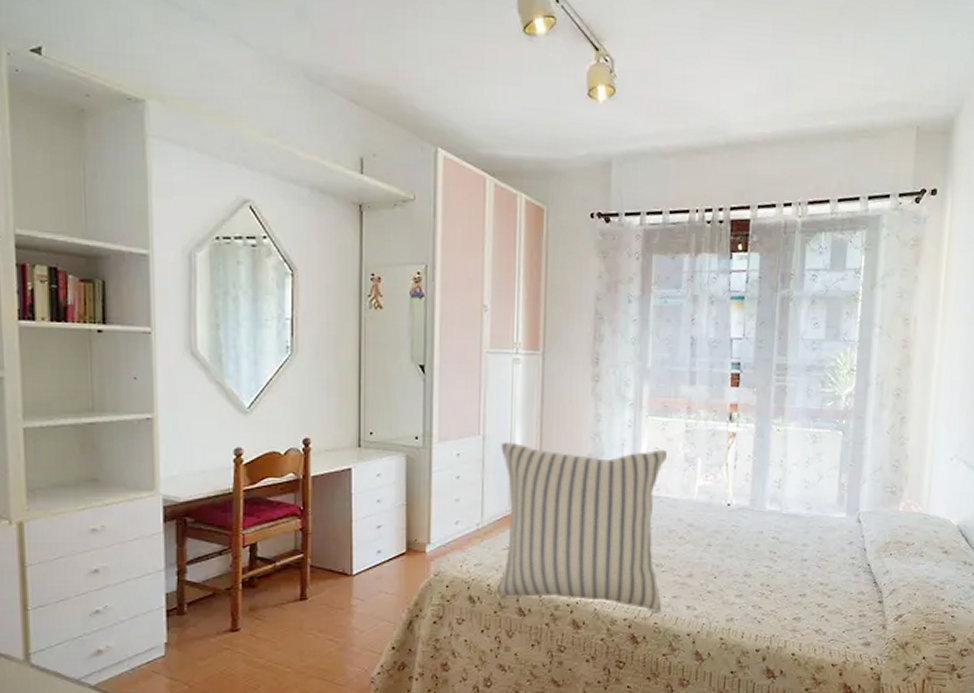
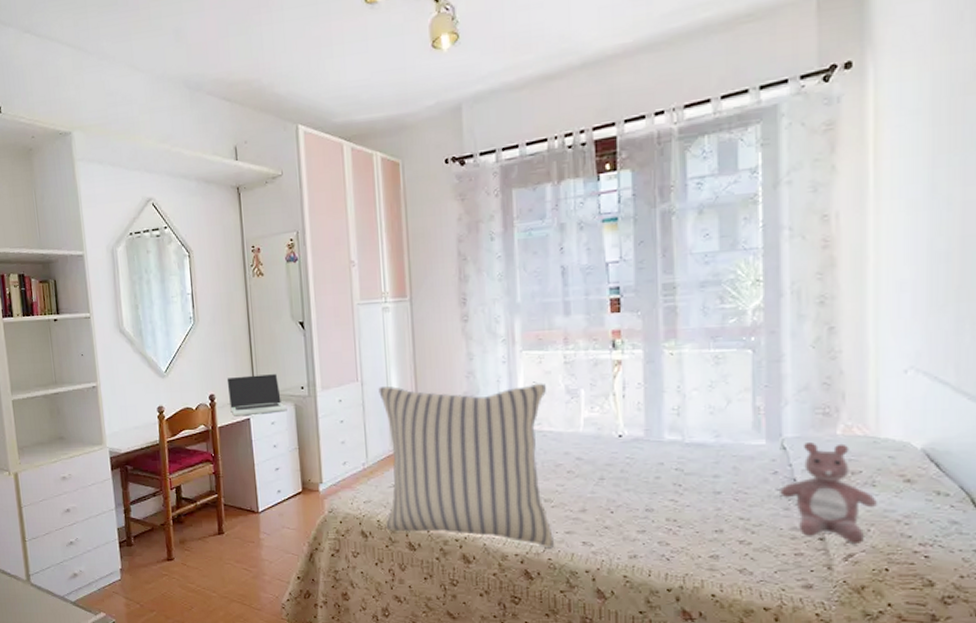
laptop: none [327,419,397,465] -> present [227,374,287,416]
stuffed animal: none [853,516,923,606] -> present [780,441,877,543]

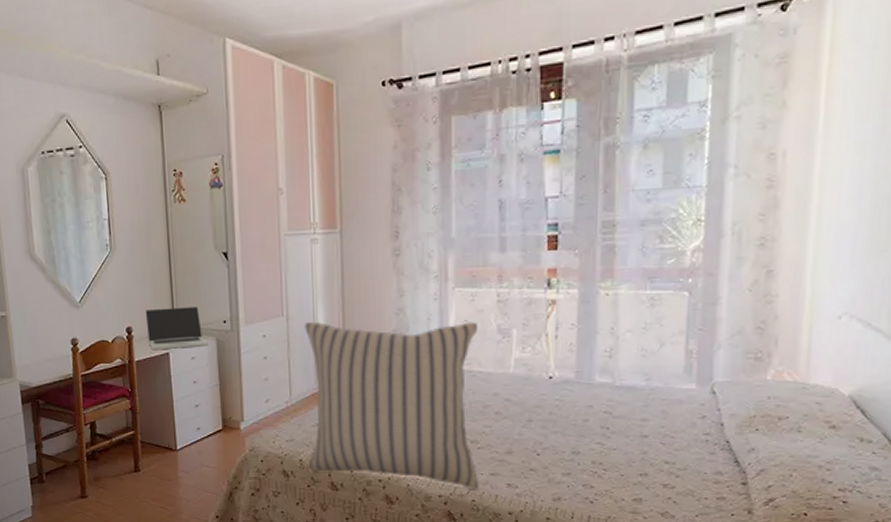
stuffed animal: present [780,441,877,543] -> none [706,386,801,488]

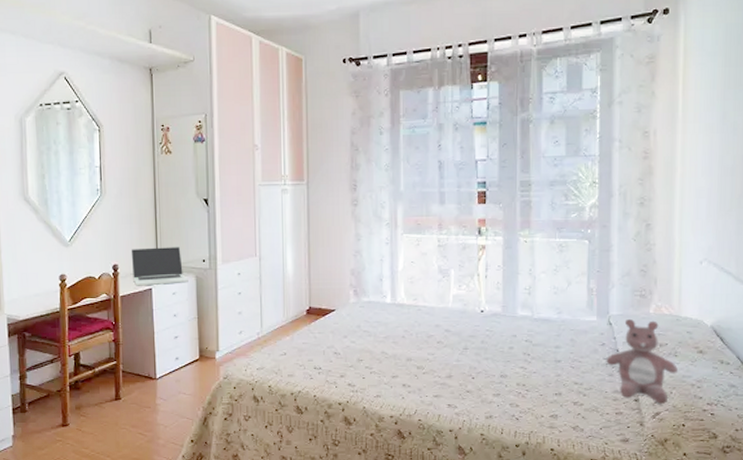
pillow: present [304,321,479,489] -> none [275,262,425,410]
stuffed animal: none [706,386,801,488] -> present [606,318,678,404]

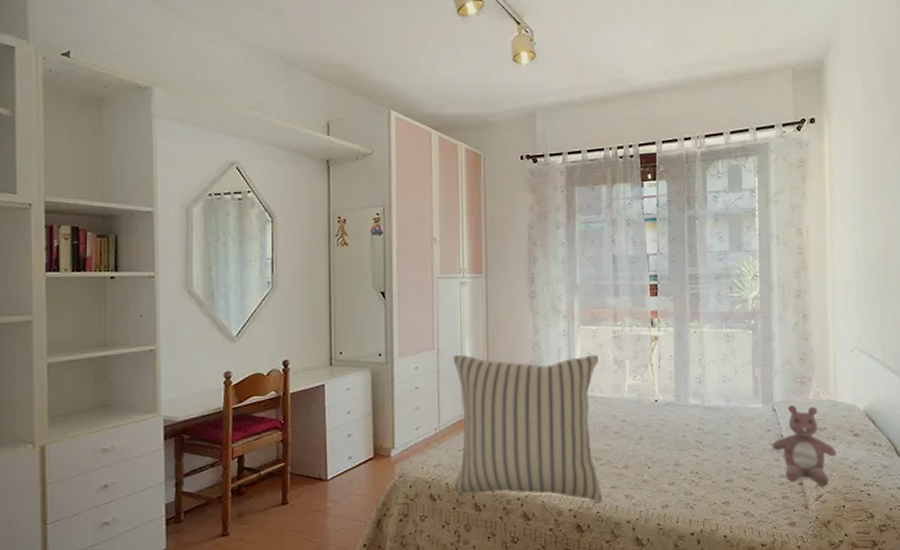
laptop: present [131,247,189,286] -> none [303,341,364,383]
pillow: none [275,262,425,410] -> present [453,354,603,502]

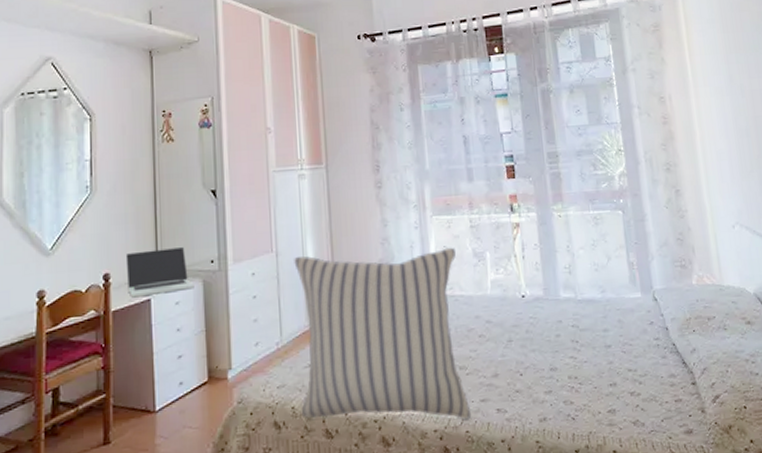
laptop: none [303,341,364,383] -> present [125,247,194,298]
stuffed animal: present [772,404,836,486] -> none [657,292,730,385]

